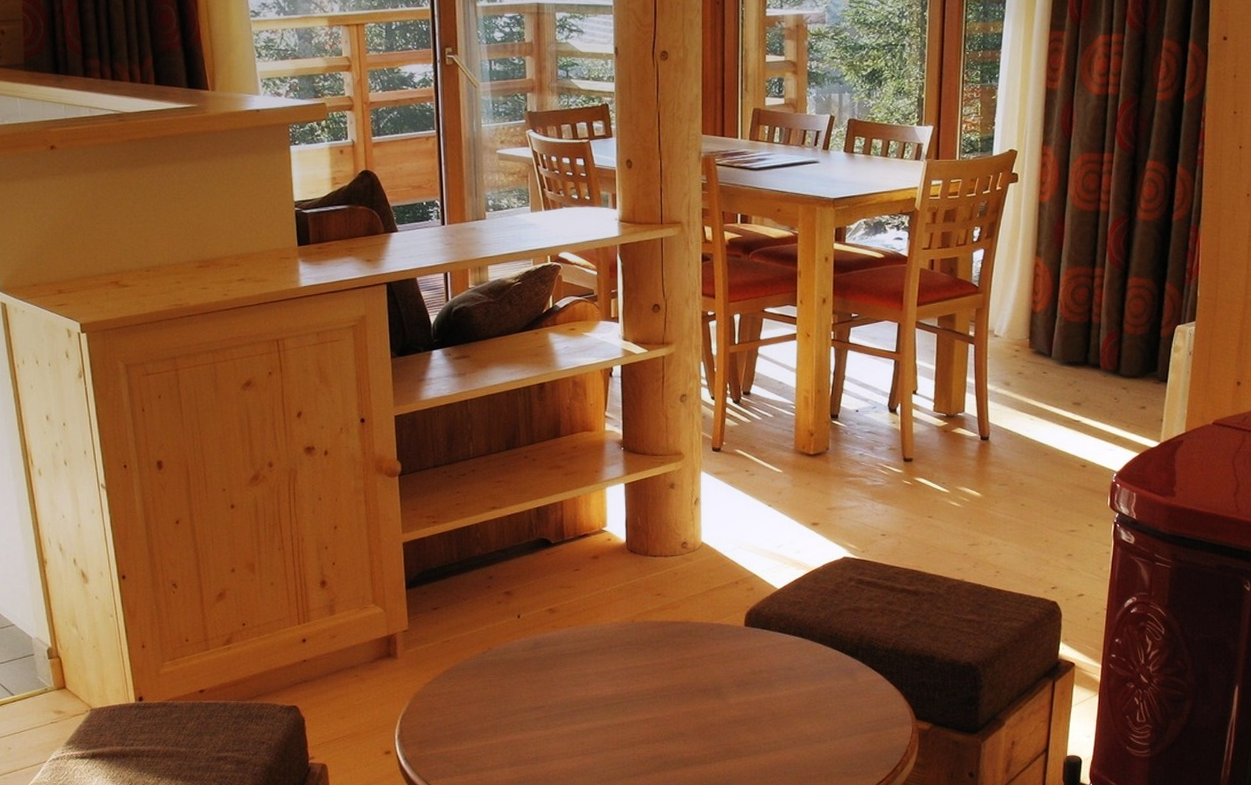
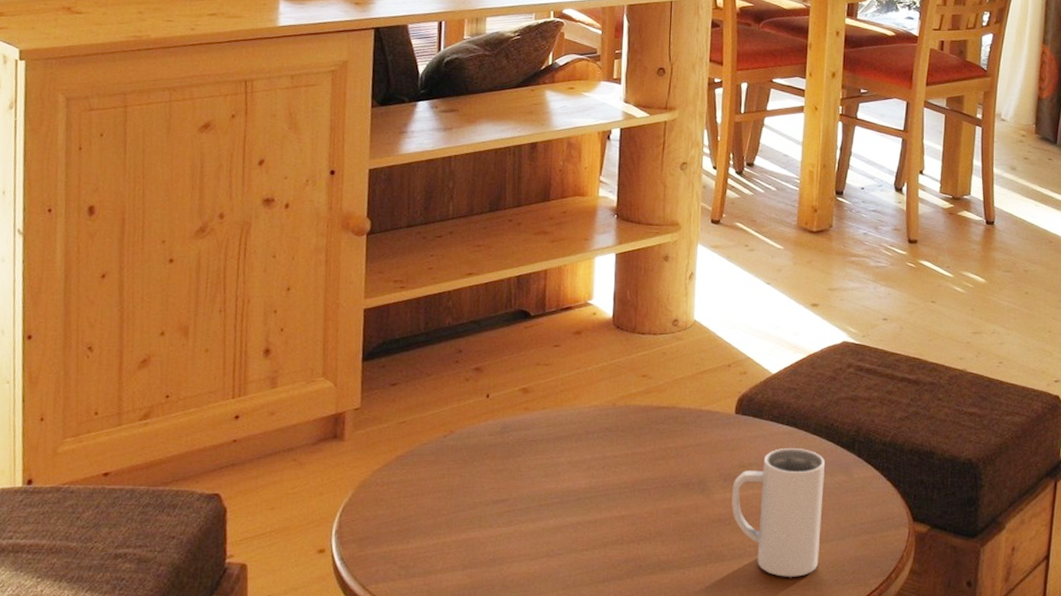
mug: none [746,656,831,770] -> present [732,448,825,577]

